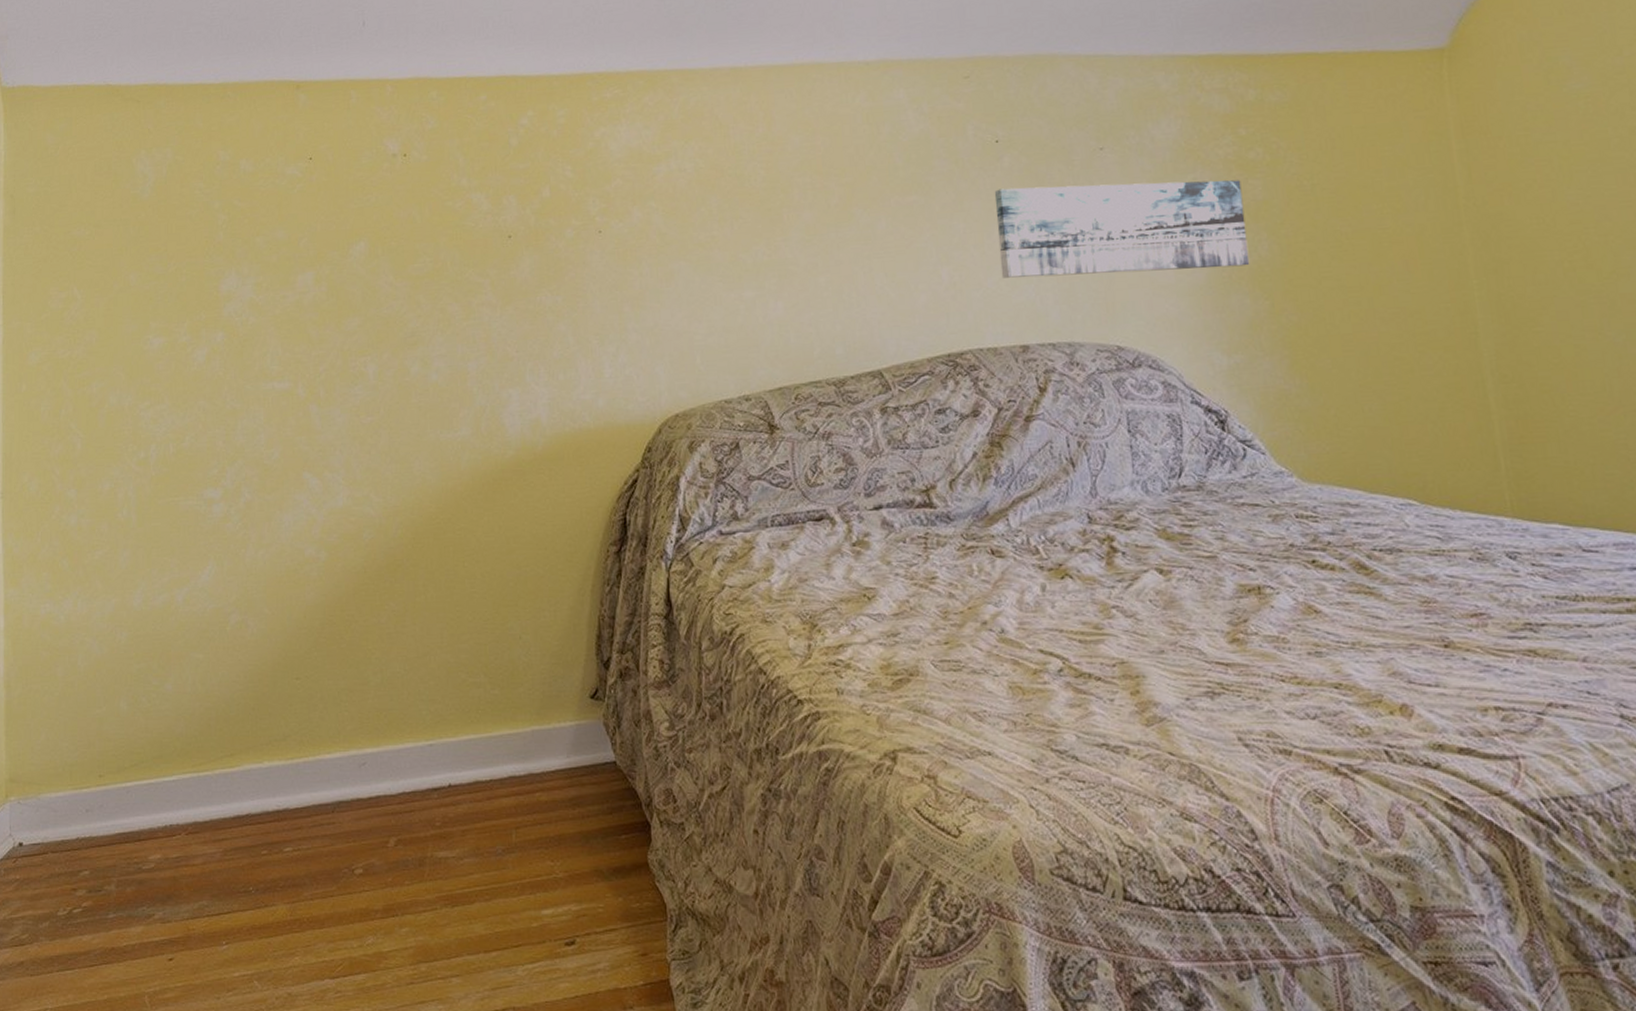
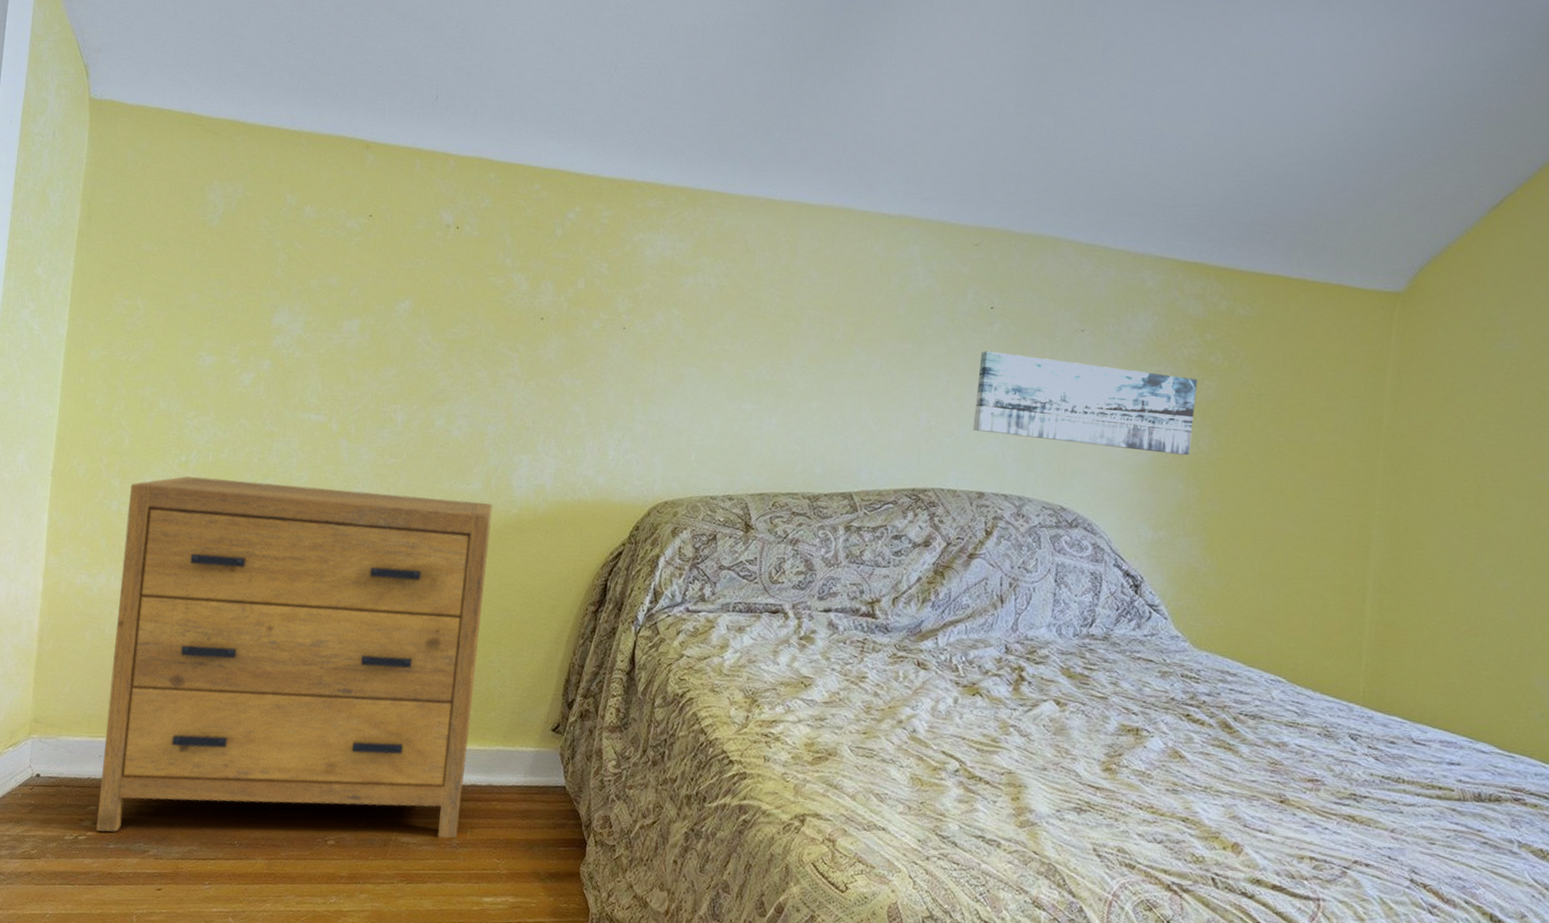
dresser: none [88,448,501,901] -> present [96,476,493,839]

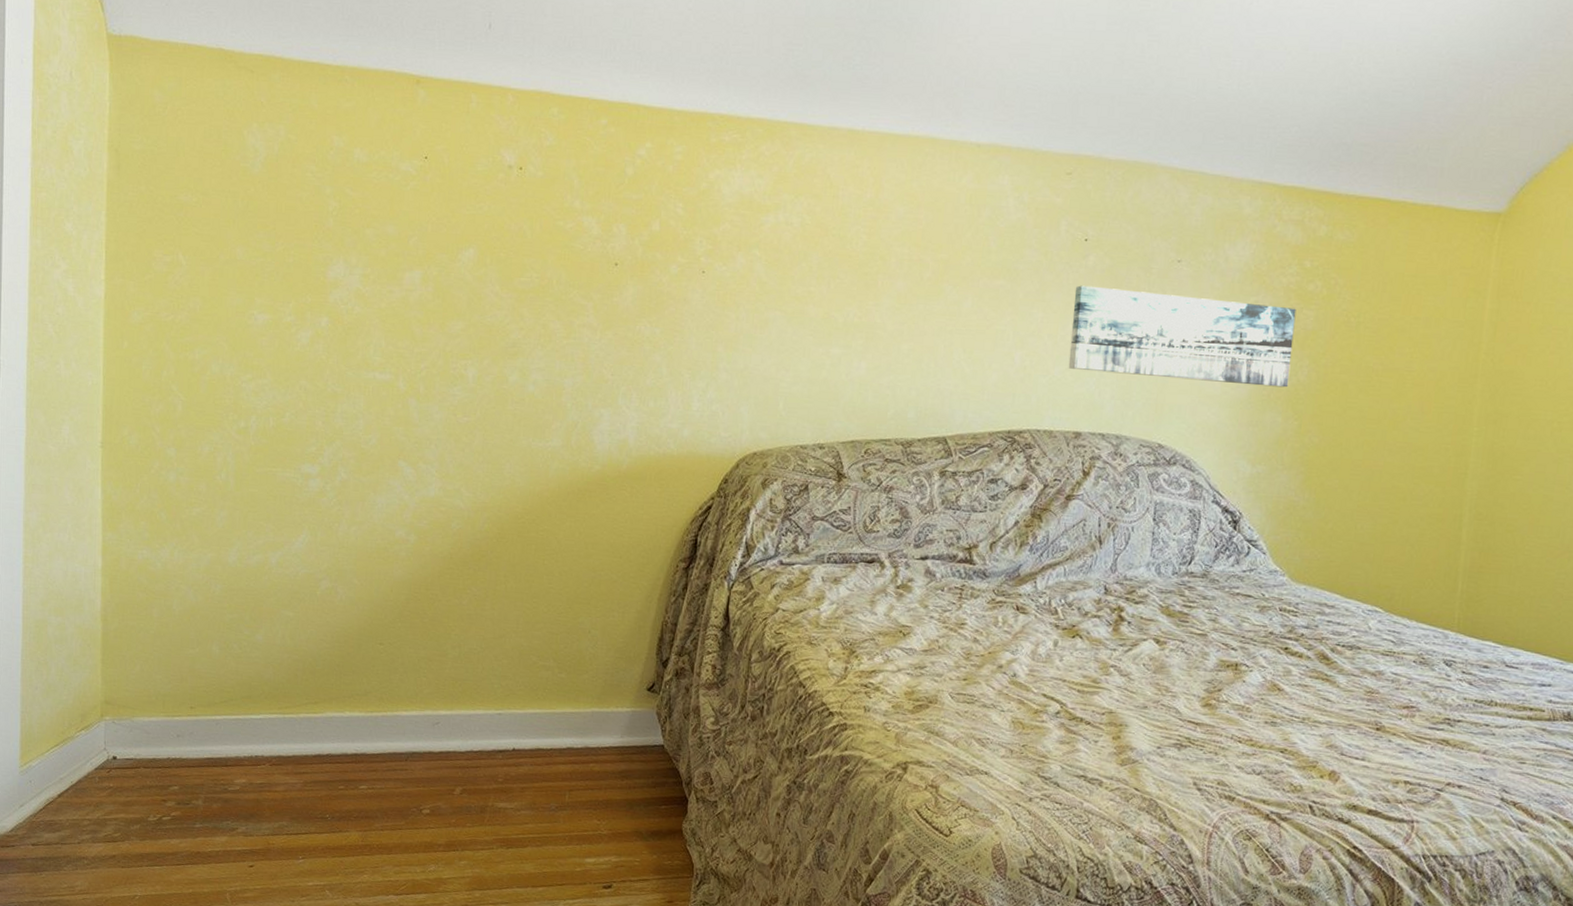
dresser: present [96,476,493,839] -> none [180,443,574,812]

